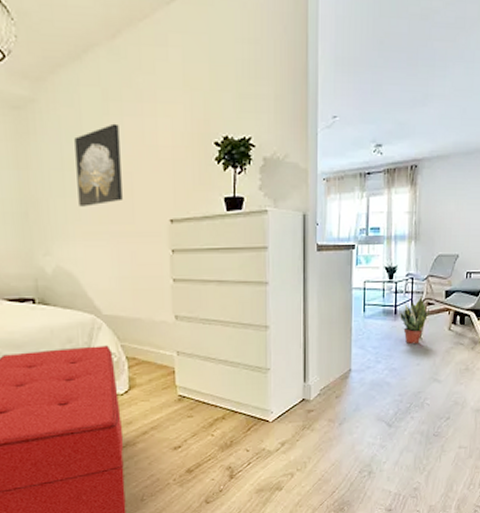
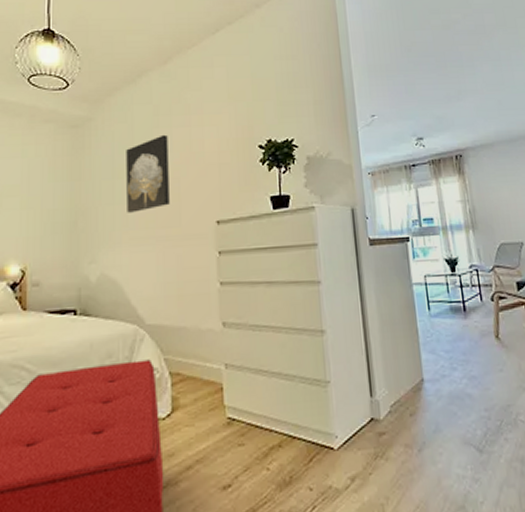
potted plant: present [400,296,429,345] -> none [469,289,503,346]

